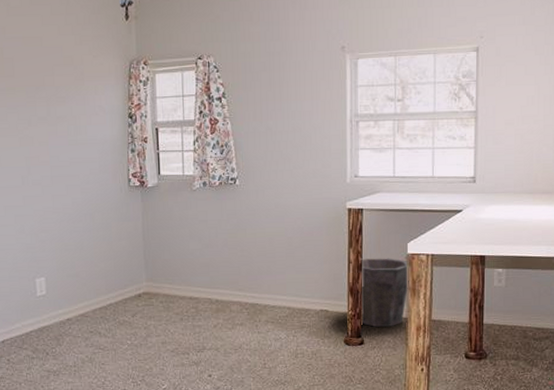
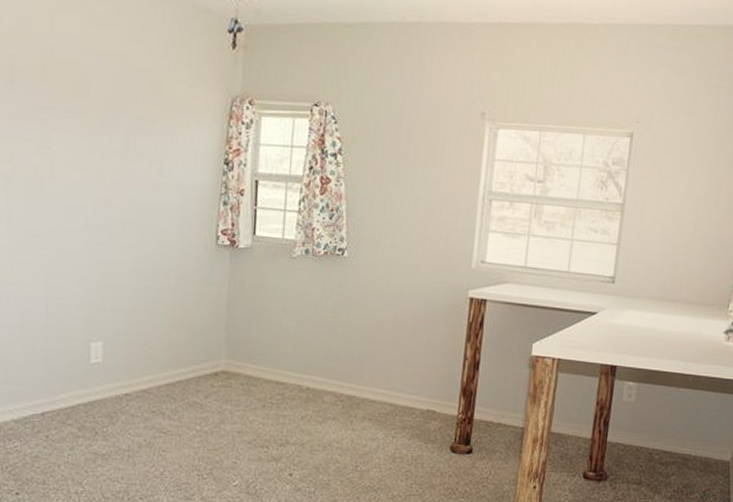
waste bin: present [360,258,409,327] -> none [470,356,532,436]

